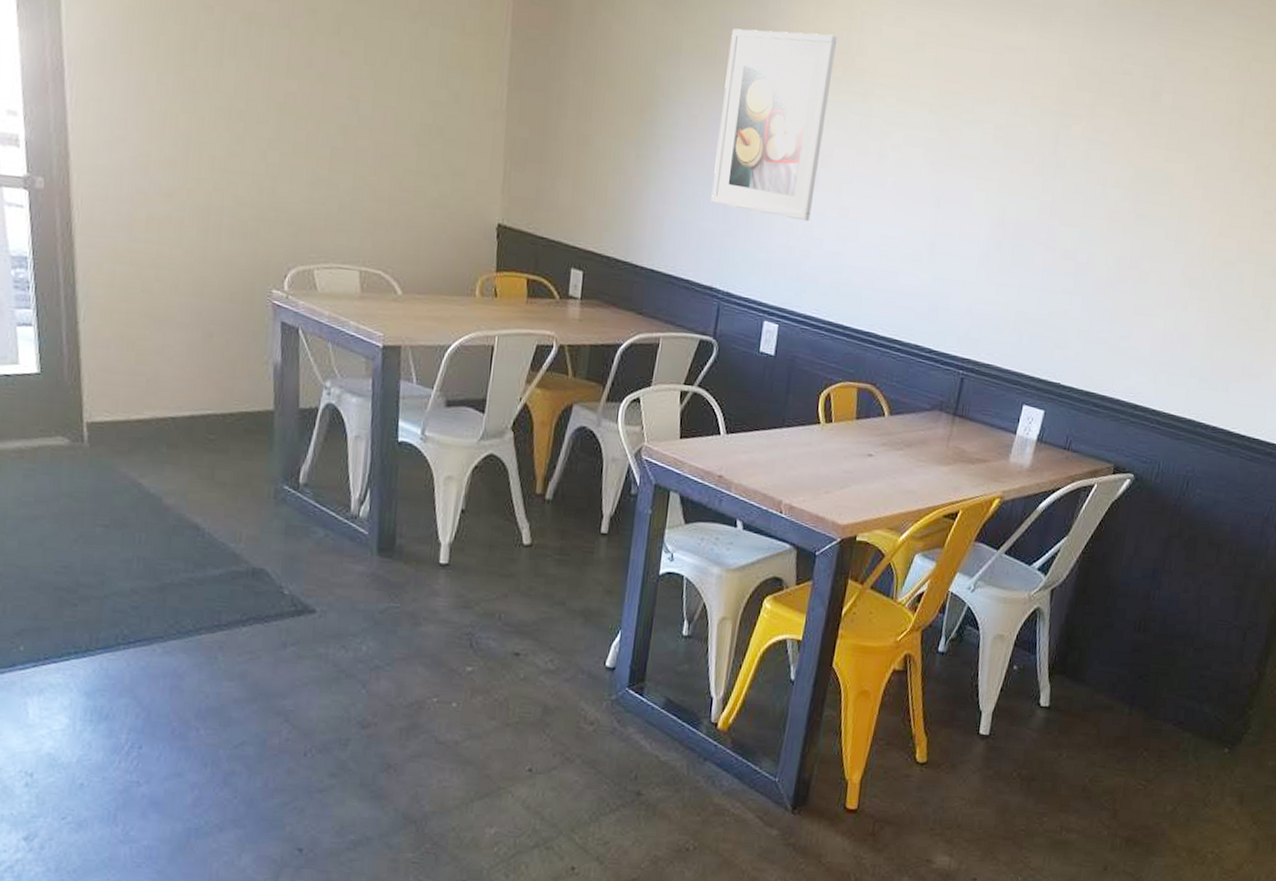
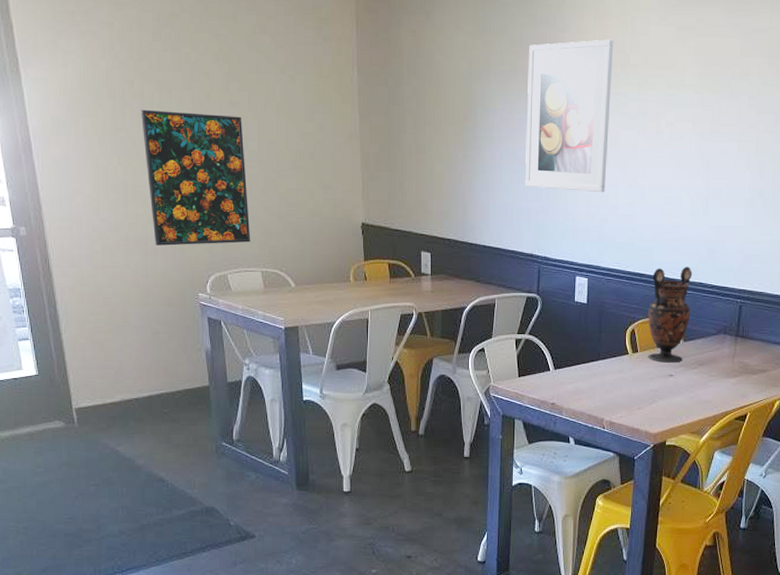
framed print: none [218,44,354,232] -> present [141,109,251,246]
vase: none [844,321,907,440] -> present [648,266,692,363]

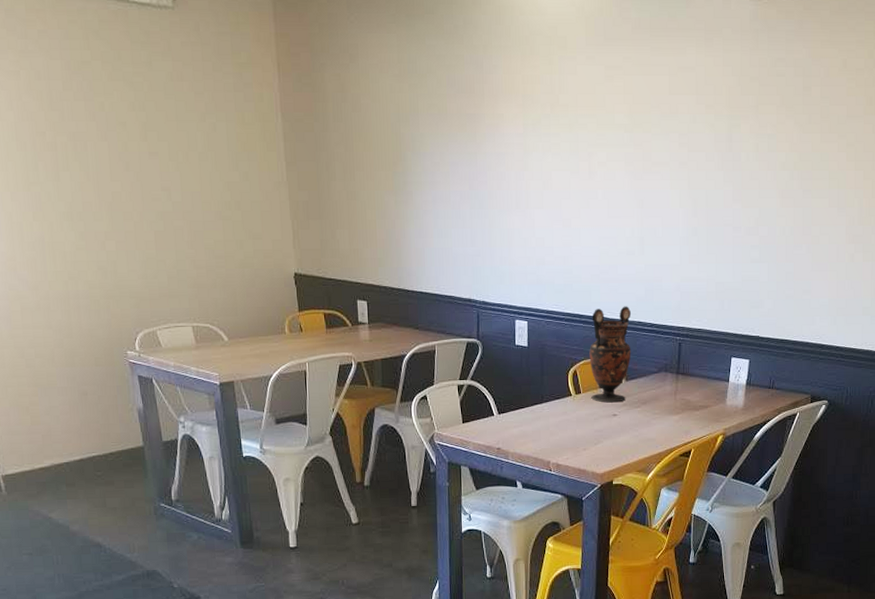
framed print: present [141,109,251,246] -> none [55,162,180,303]
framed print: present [525,39,614,193] -> none [456,80,542,235]

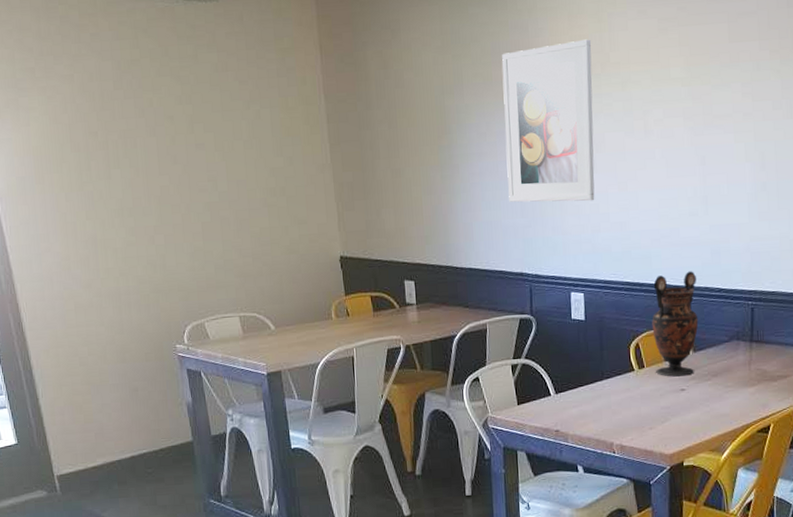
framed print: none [456,80,542,235] -> present [502,39,595,203]

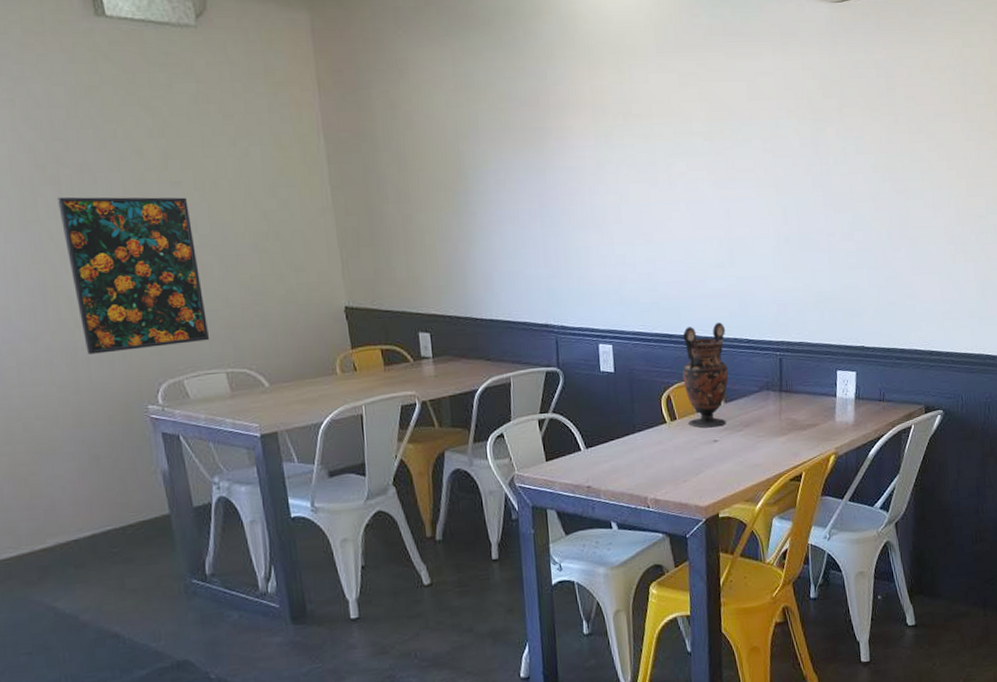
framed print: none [106,157,227,299] -> present [57,196,210,354]
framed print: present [502,39,595,203] -> none [520,89,621,252]

